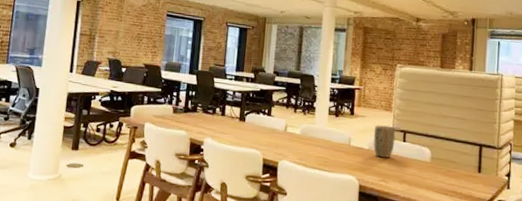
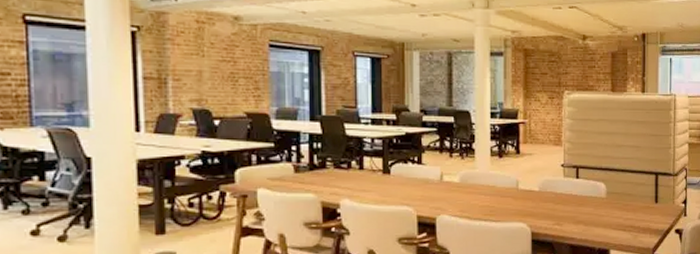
plant pot: present [373,125,396,158] -> none [543,162,567,199]

